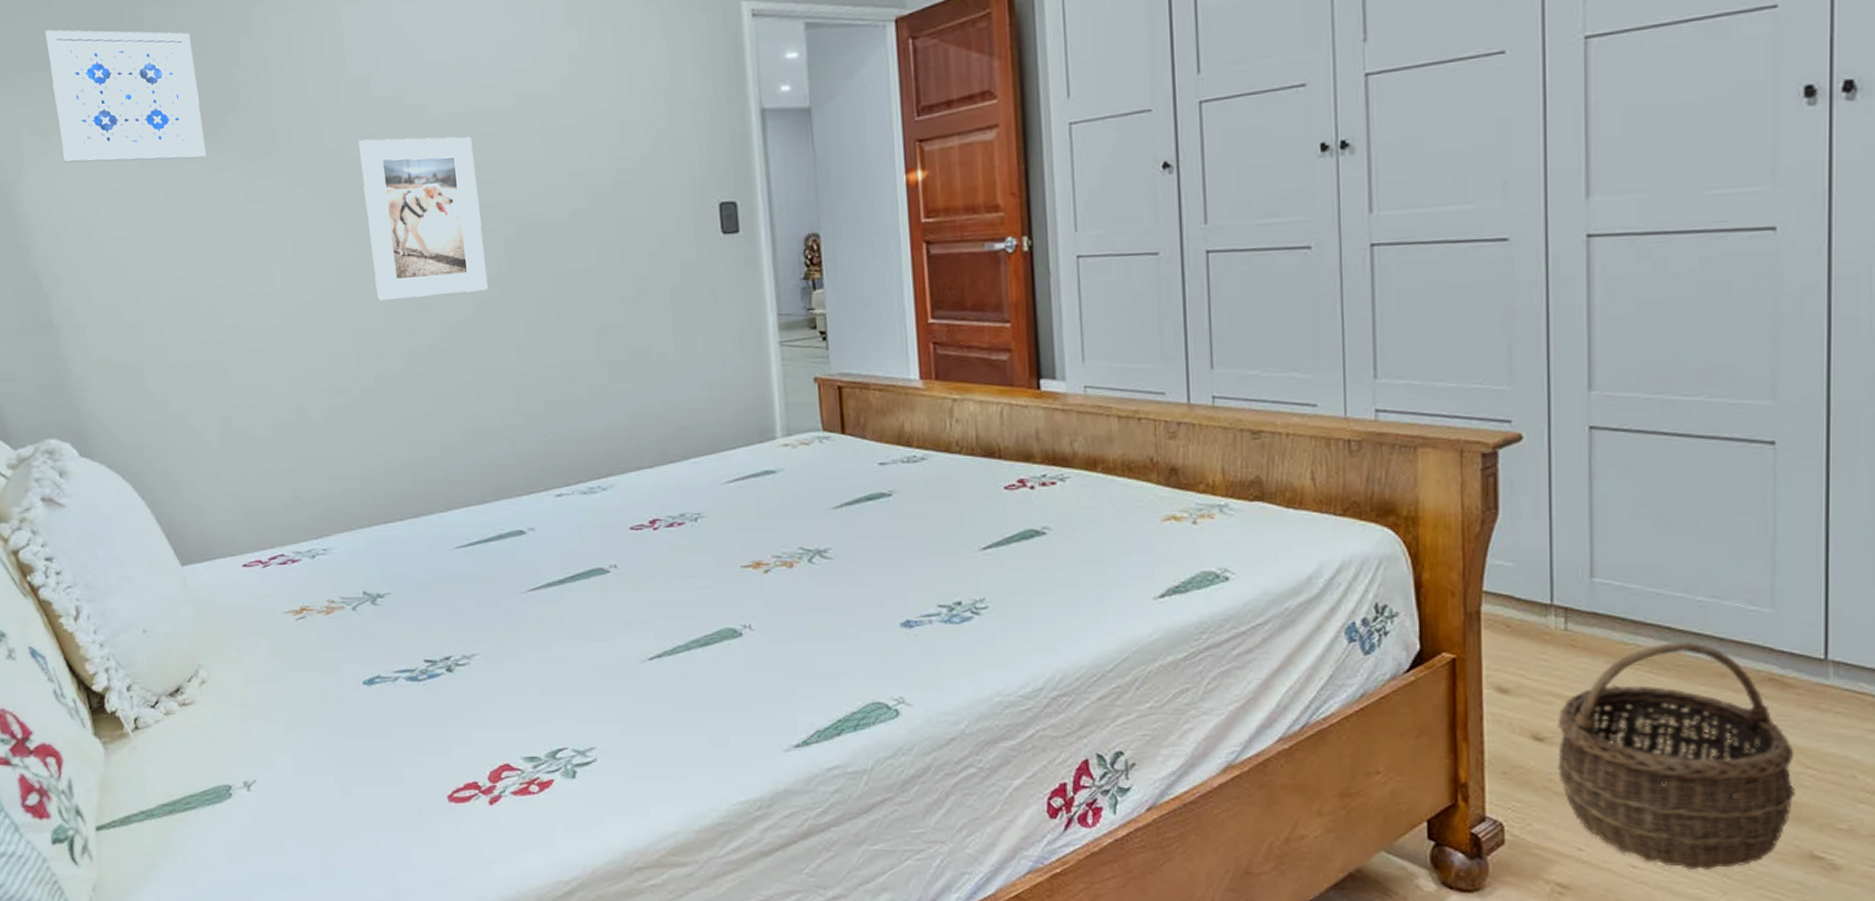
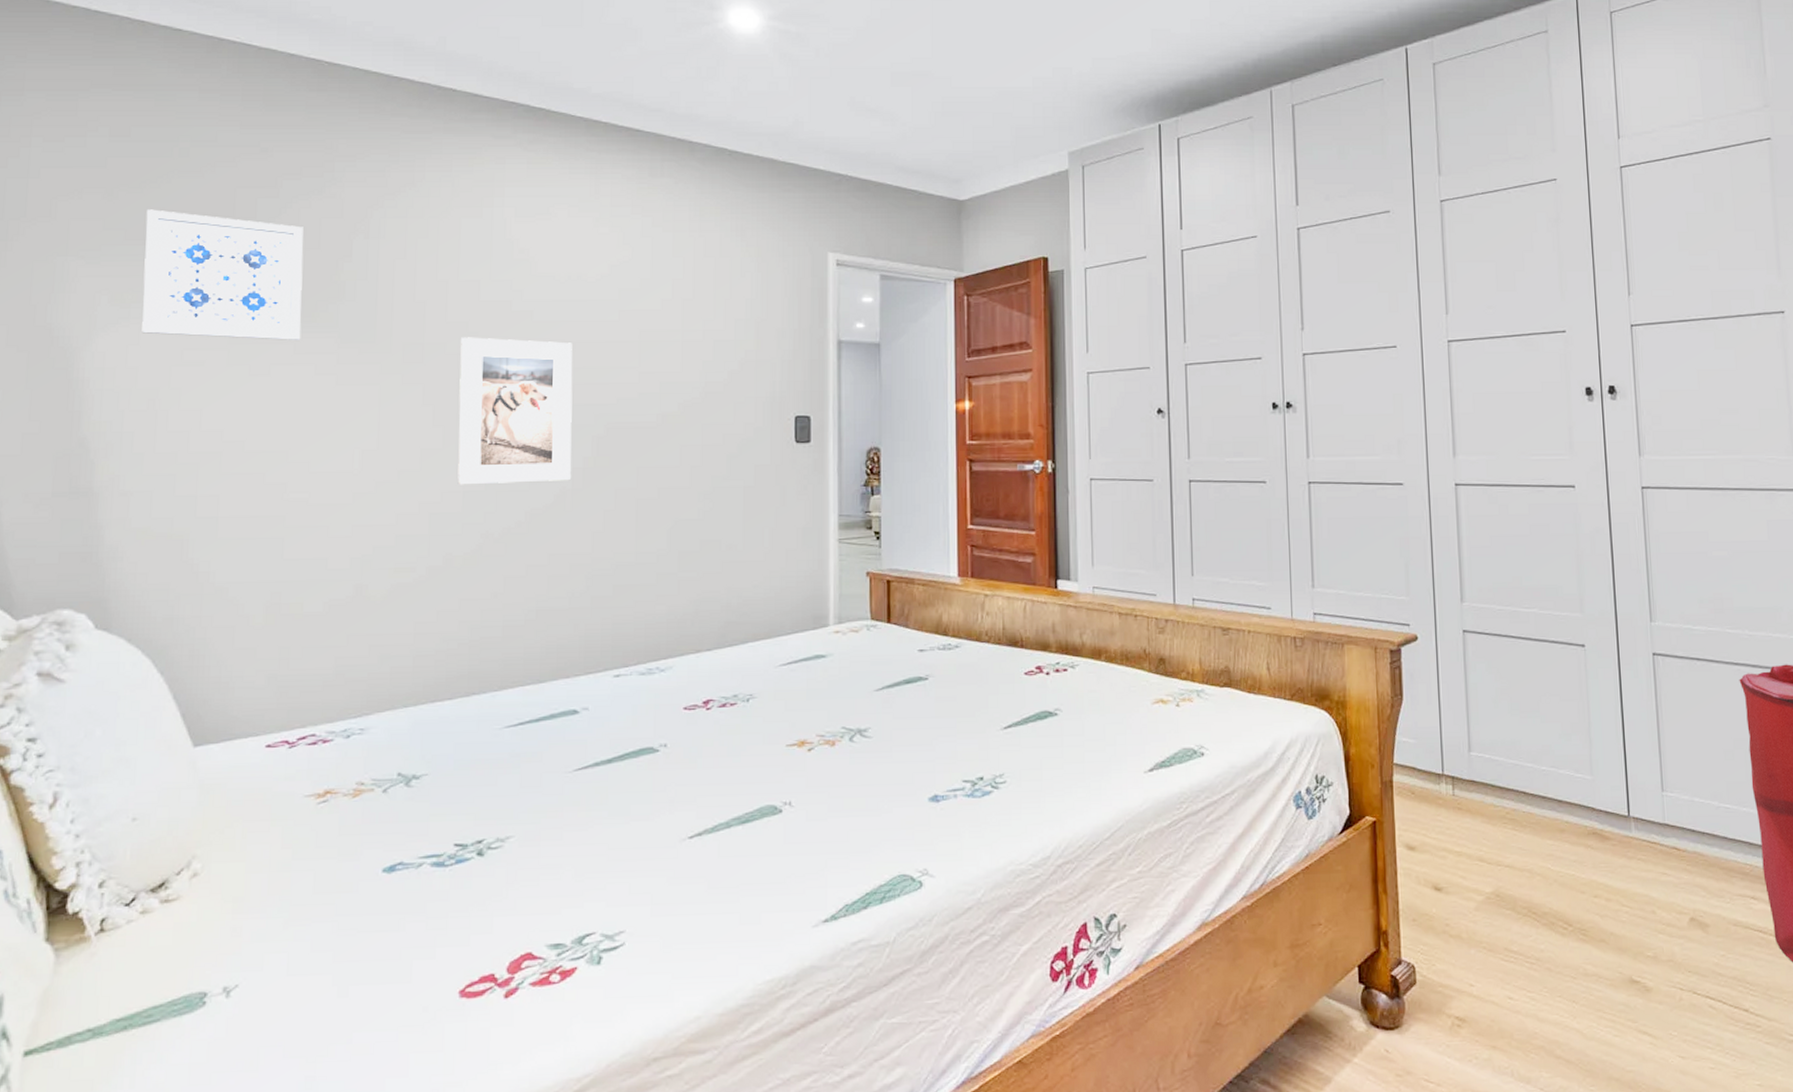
wicker basket: present [1557,642,1795,870] -> none [1450,804,1616,998]

